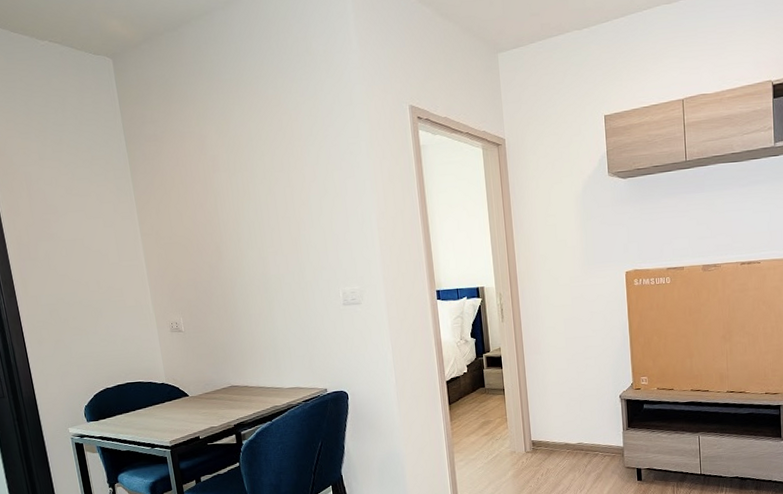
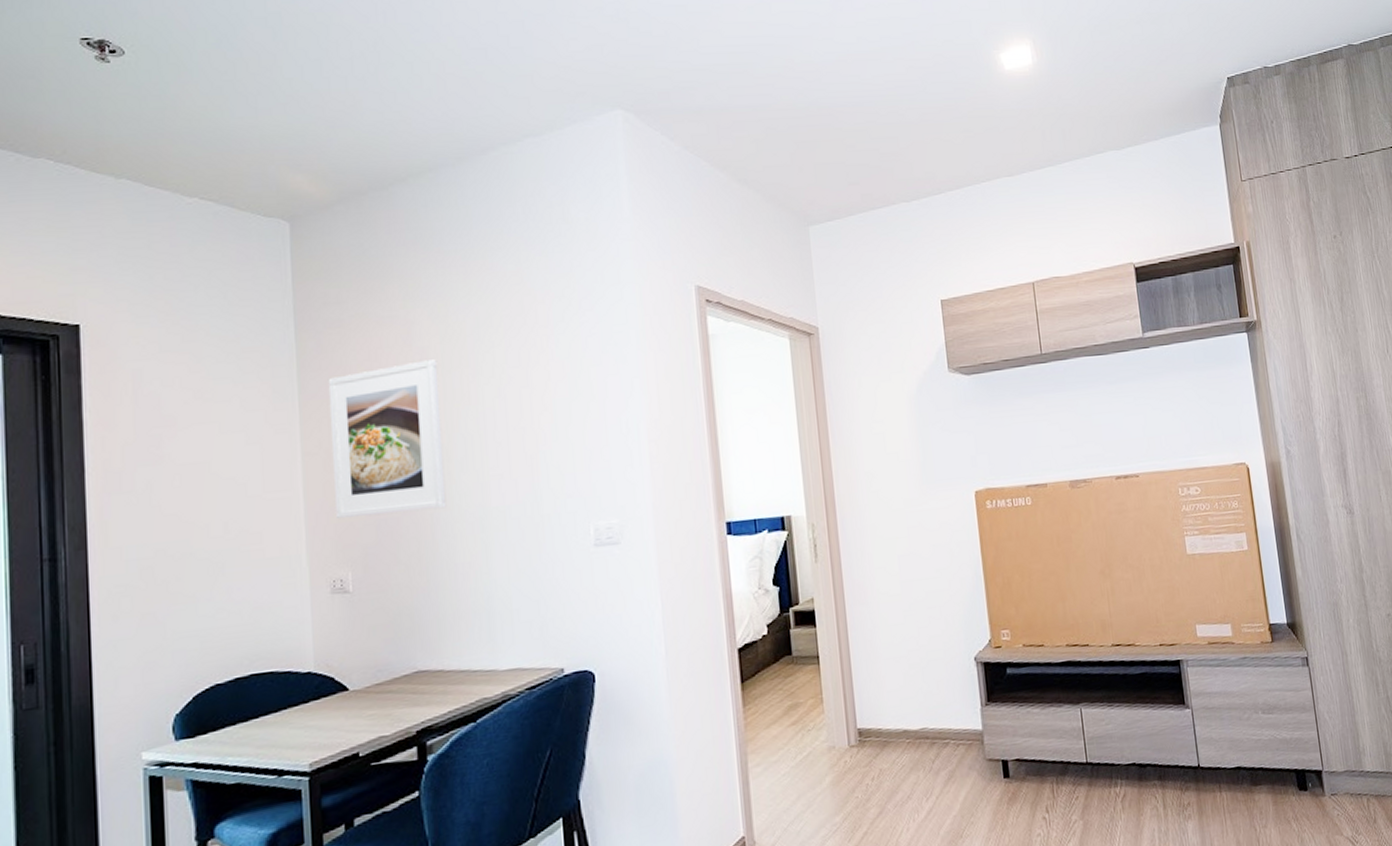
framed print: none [152,165,240,281] -> present [328,359,447,520]

